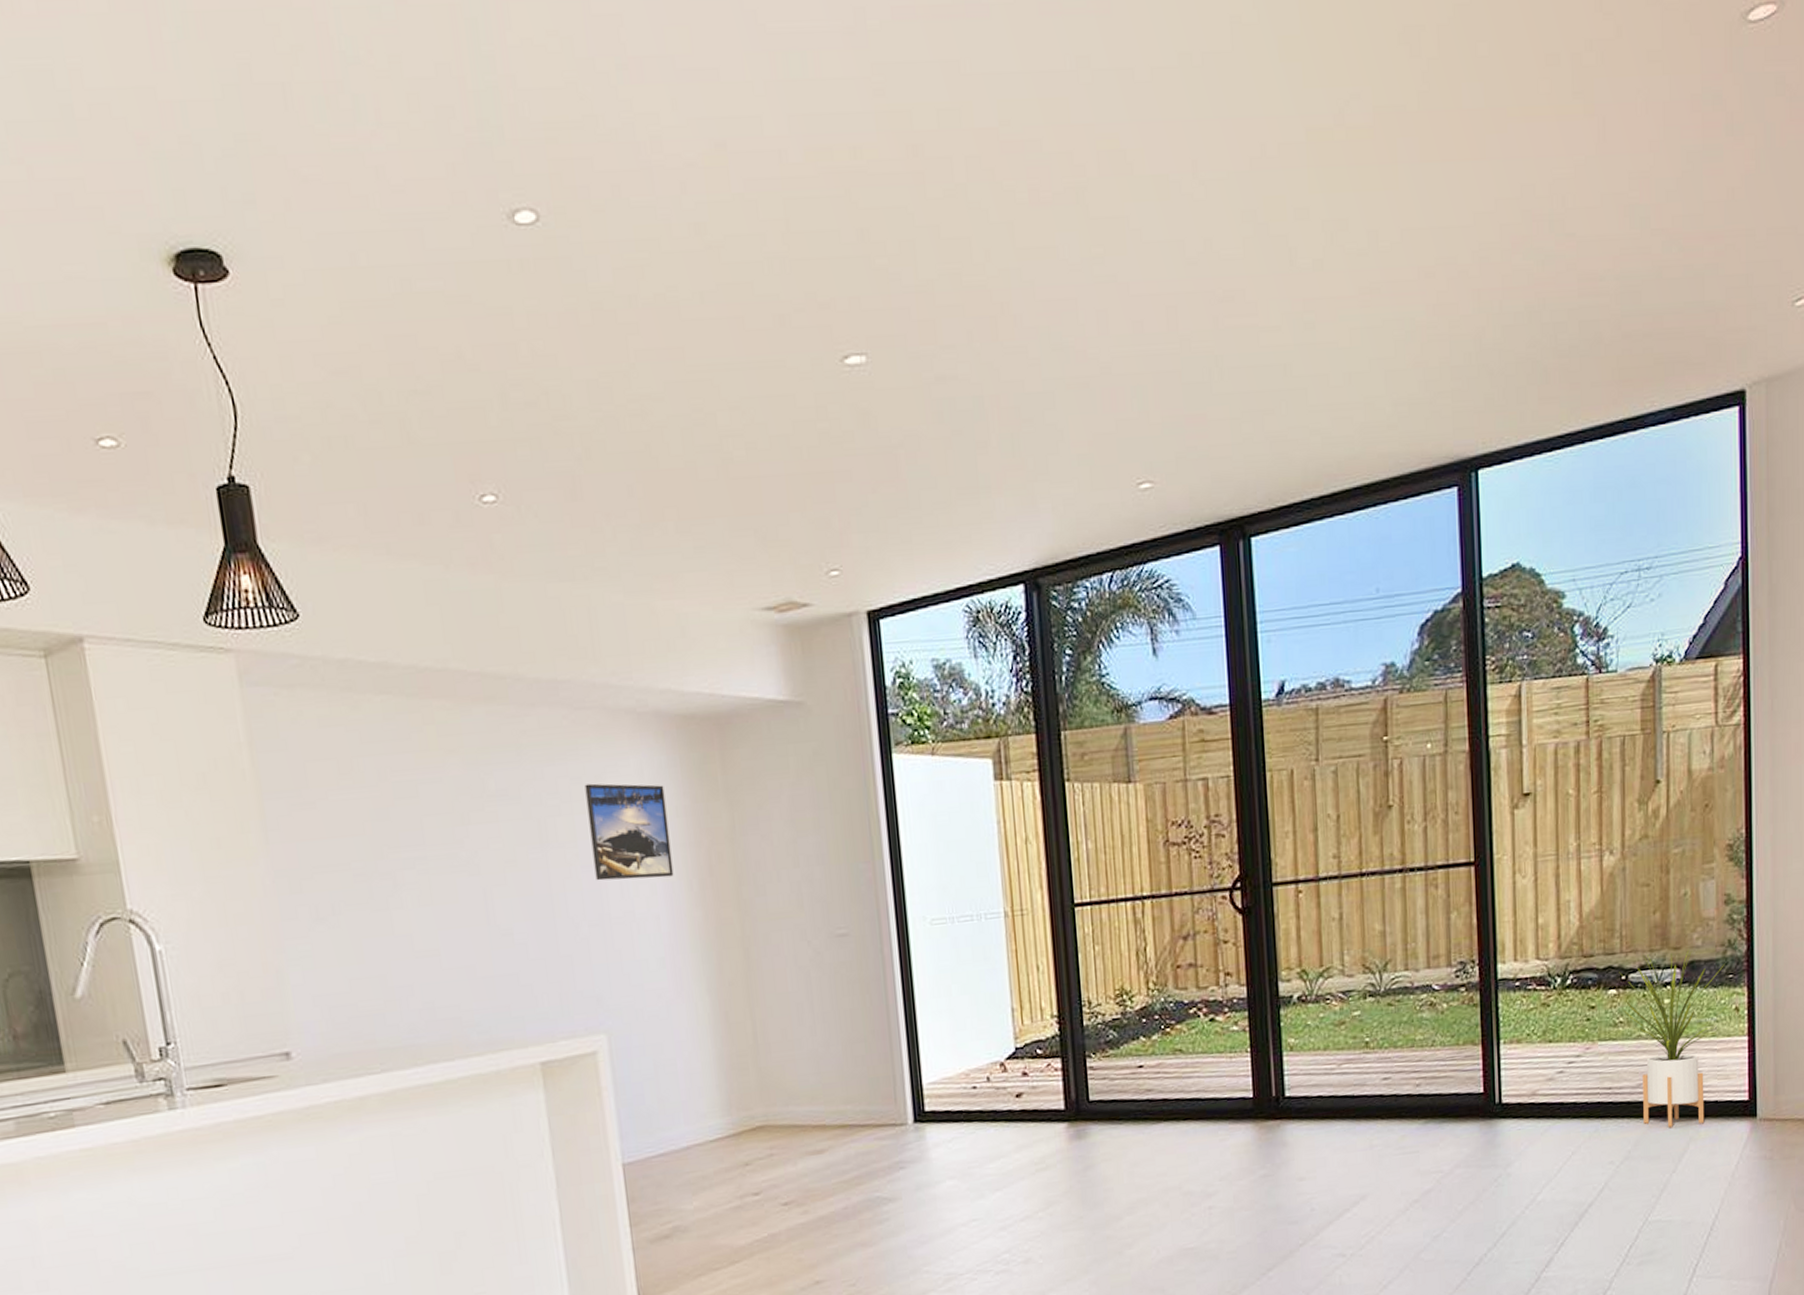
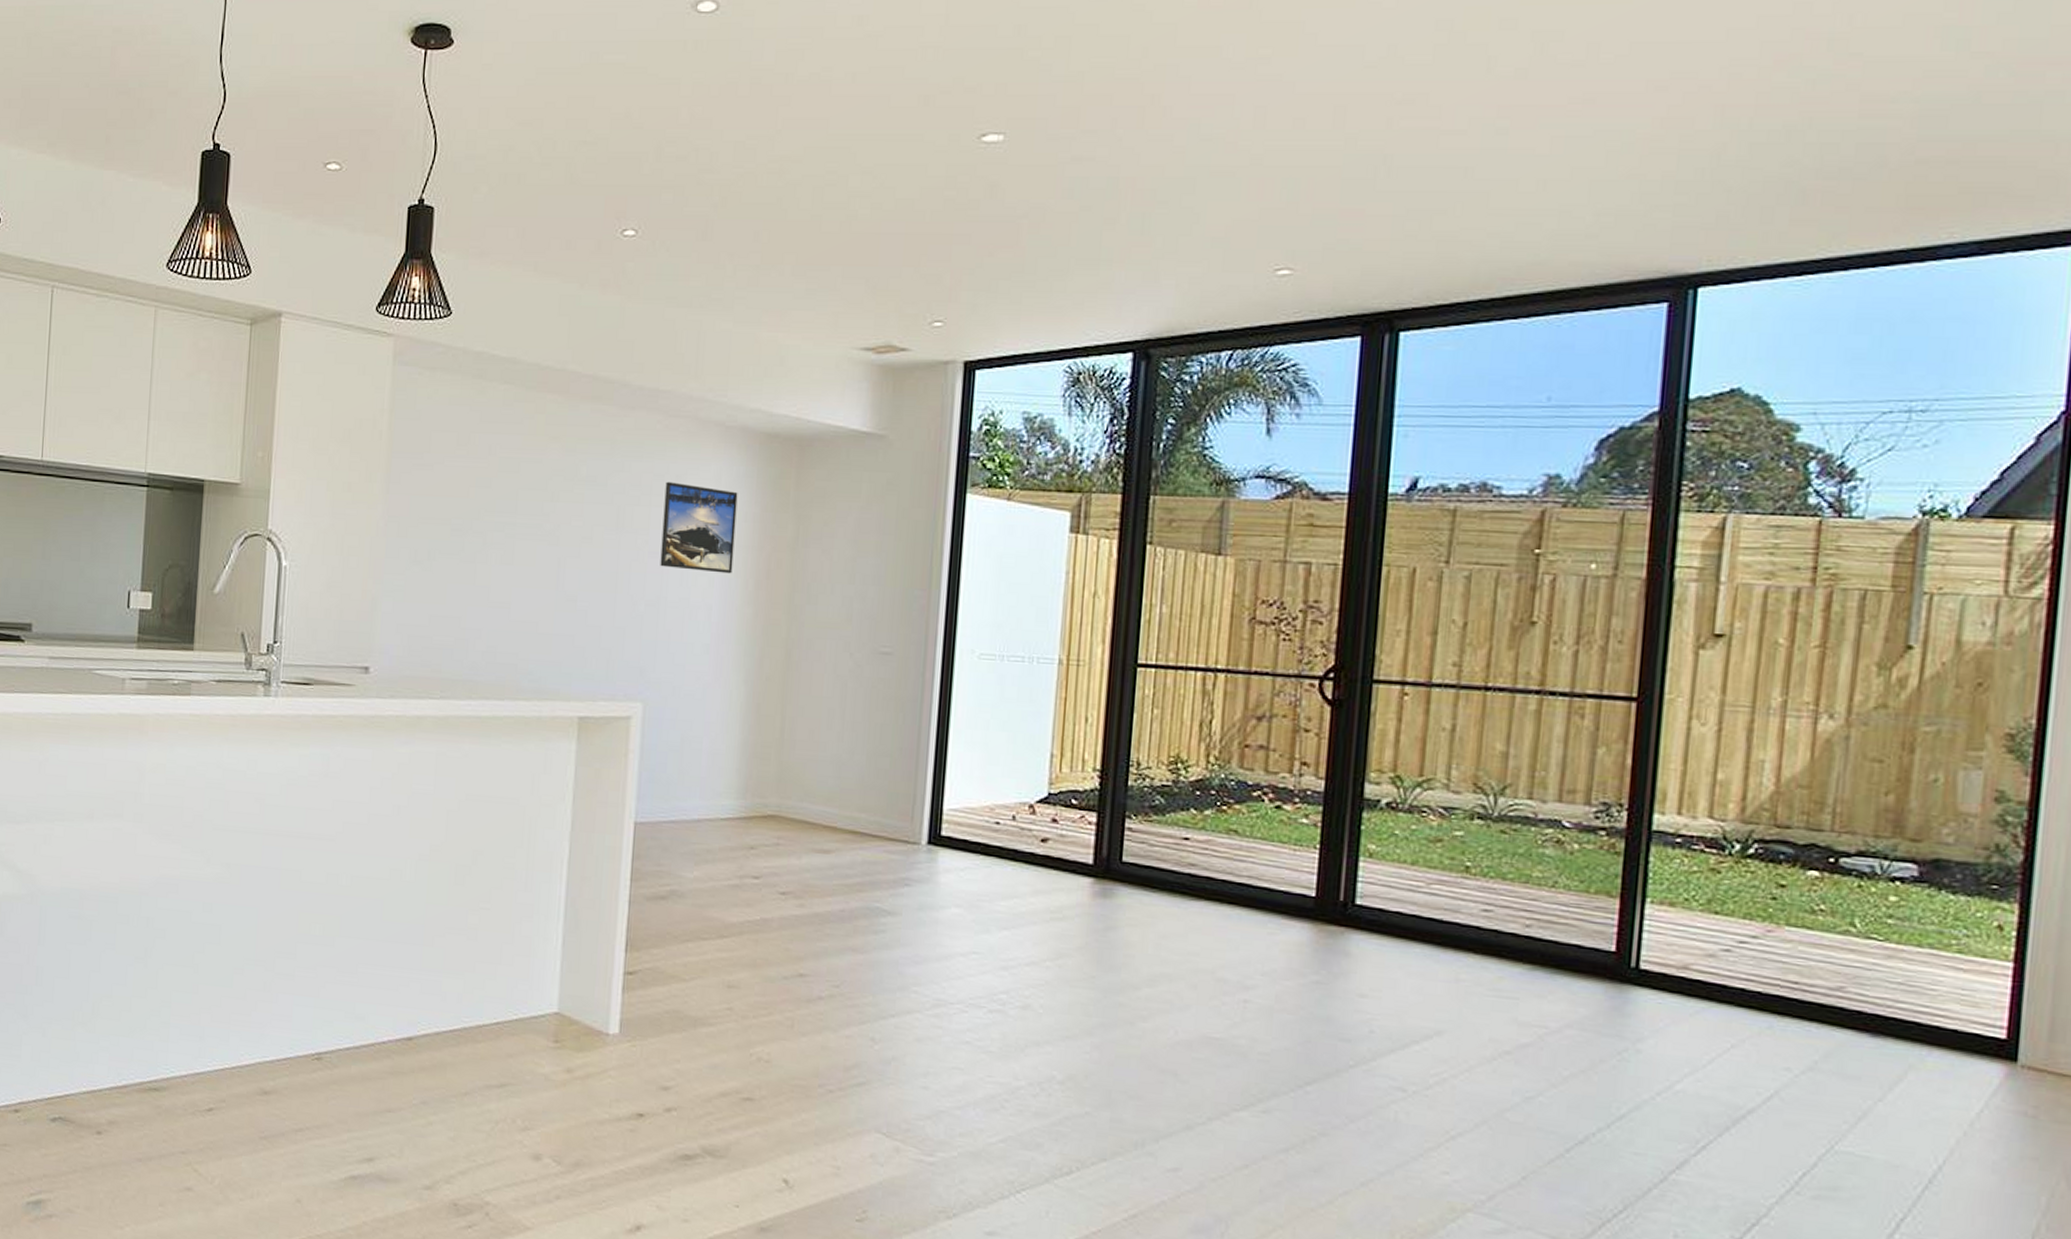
house plant: present [1619,950,1727,1127] -> none [1825,840,1986,1052]

